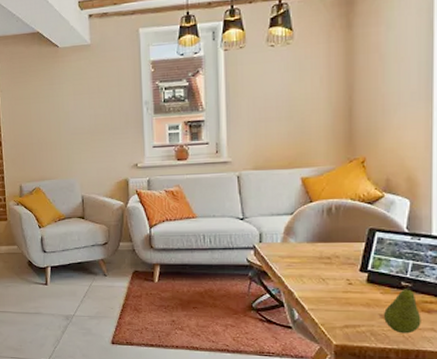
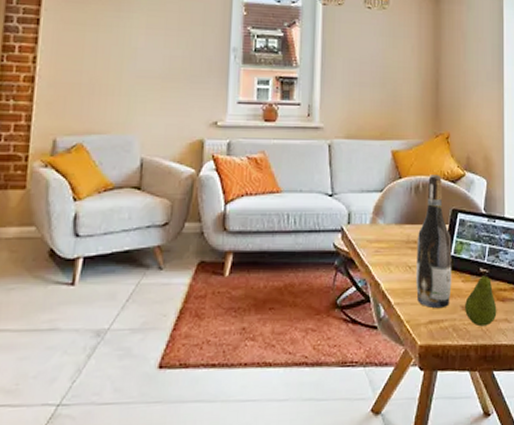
wine bottle: none [330,197,369,316] -> present [416,175,452,309]

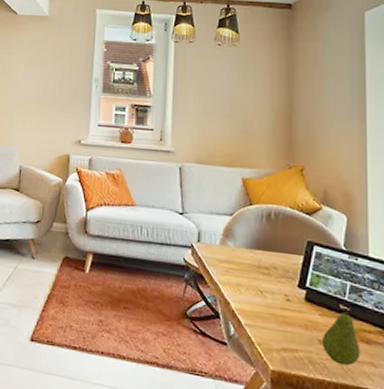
wine bottle: present [416,175,452,309] -> none [268,204,307,338]

